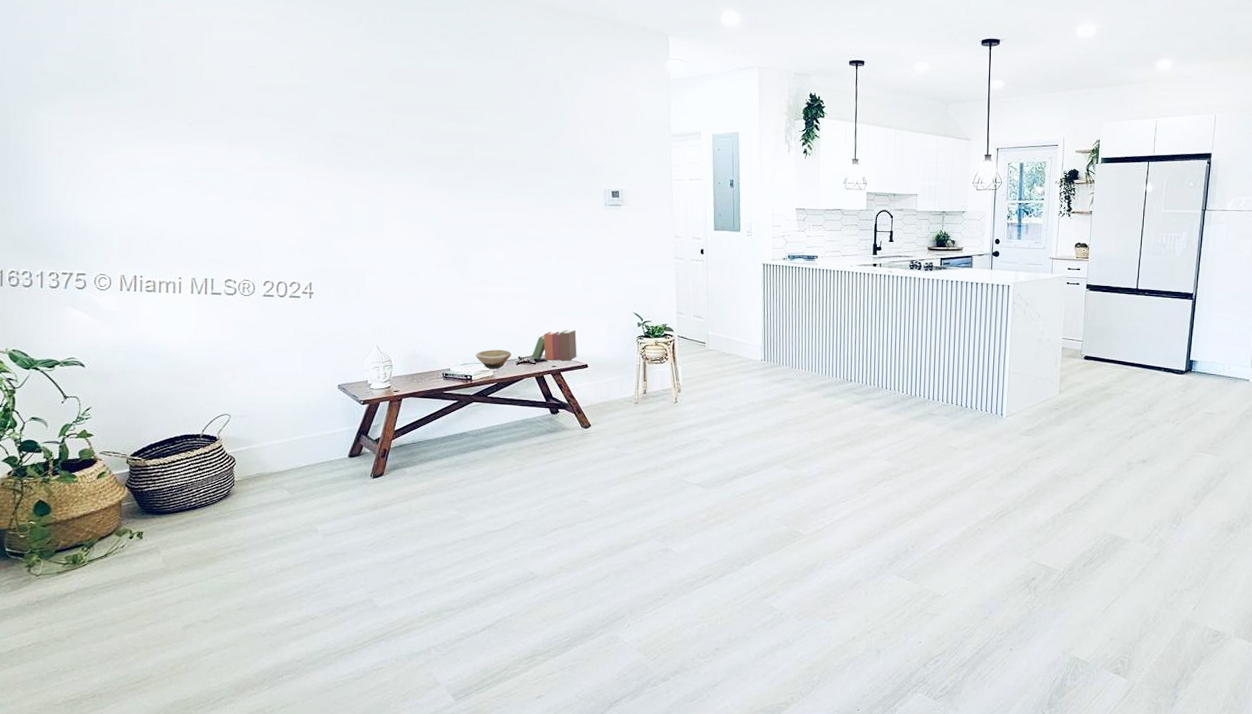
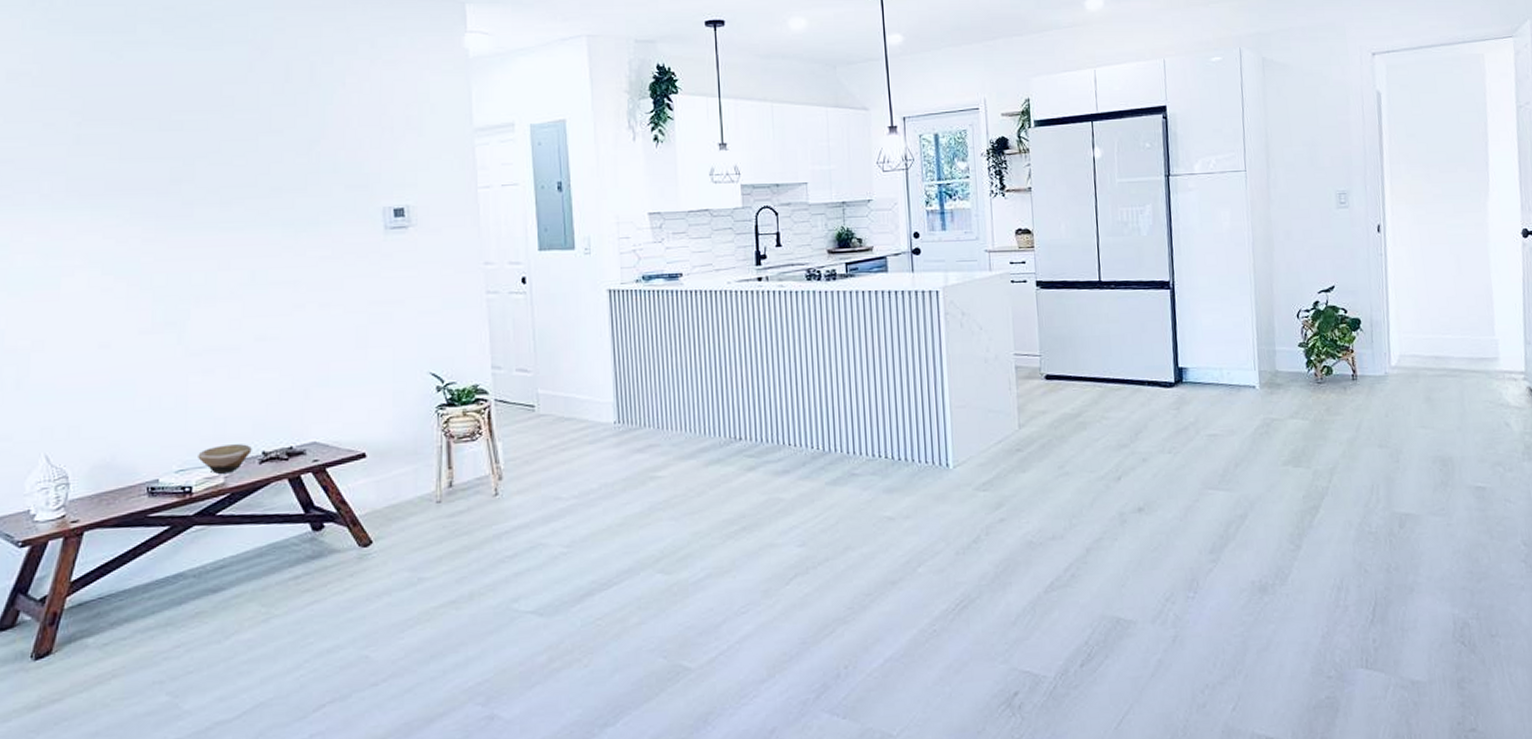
books: present [532,329,577,361] -> none [282,404,350,454]

